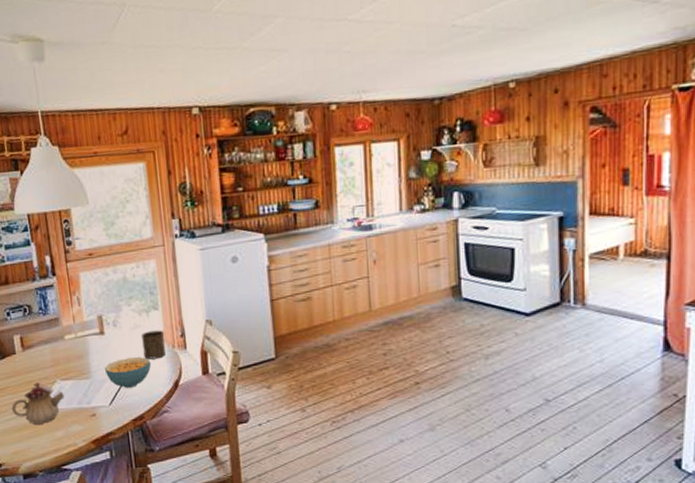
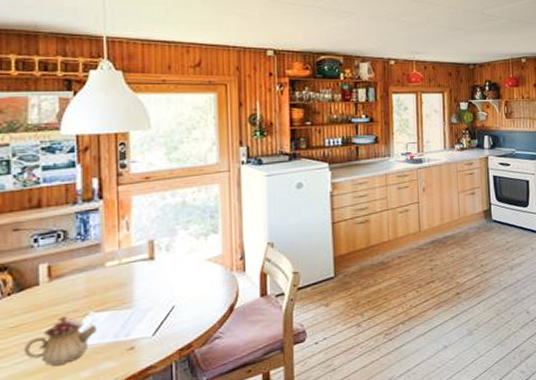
cereal bowl: present [104,357,151,388] -> none [150,282,206,316]
cup: present [141,330,166,360] -> none [197,253,223,284]

